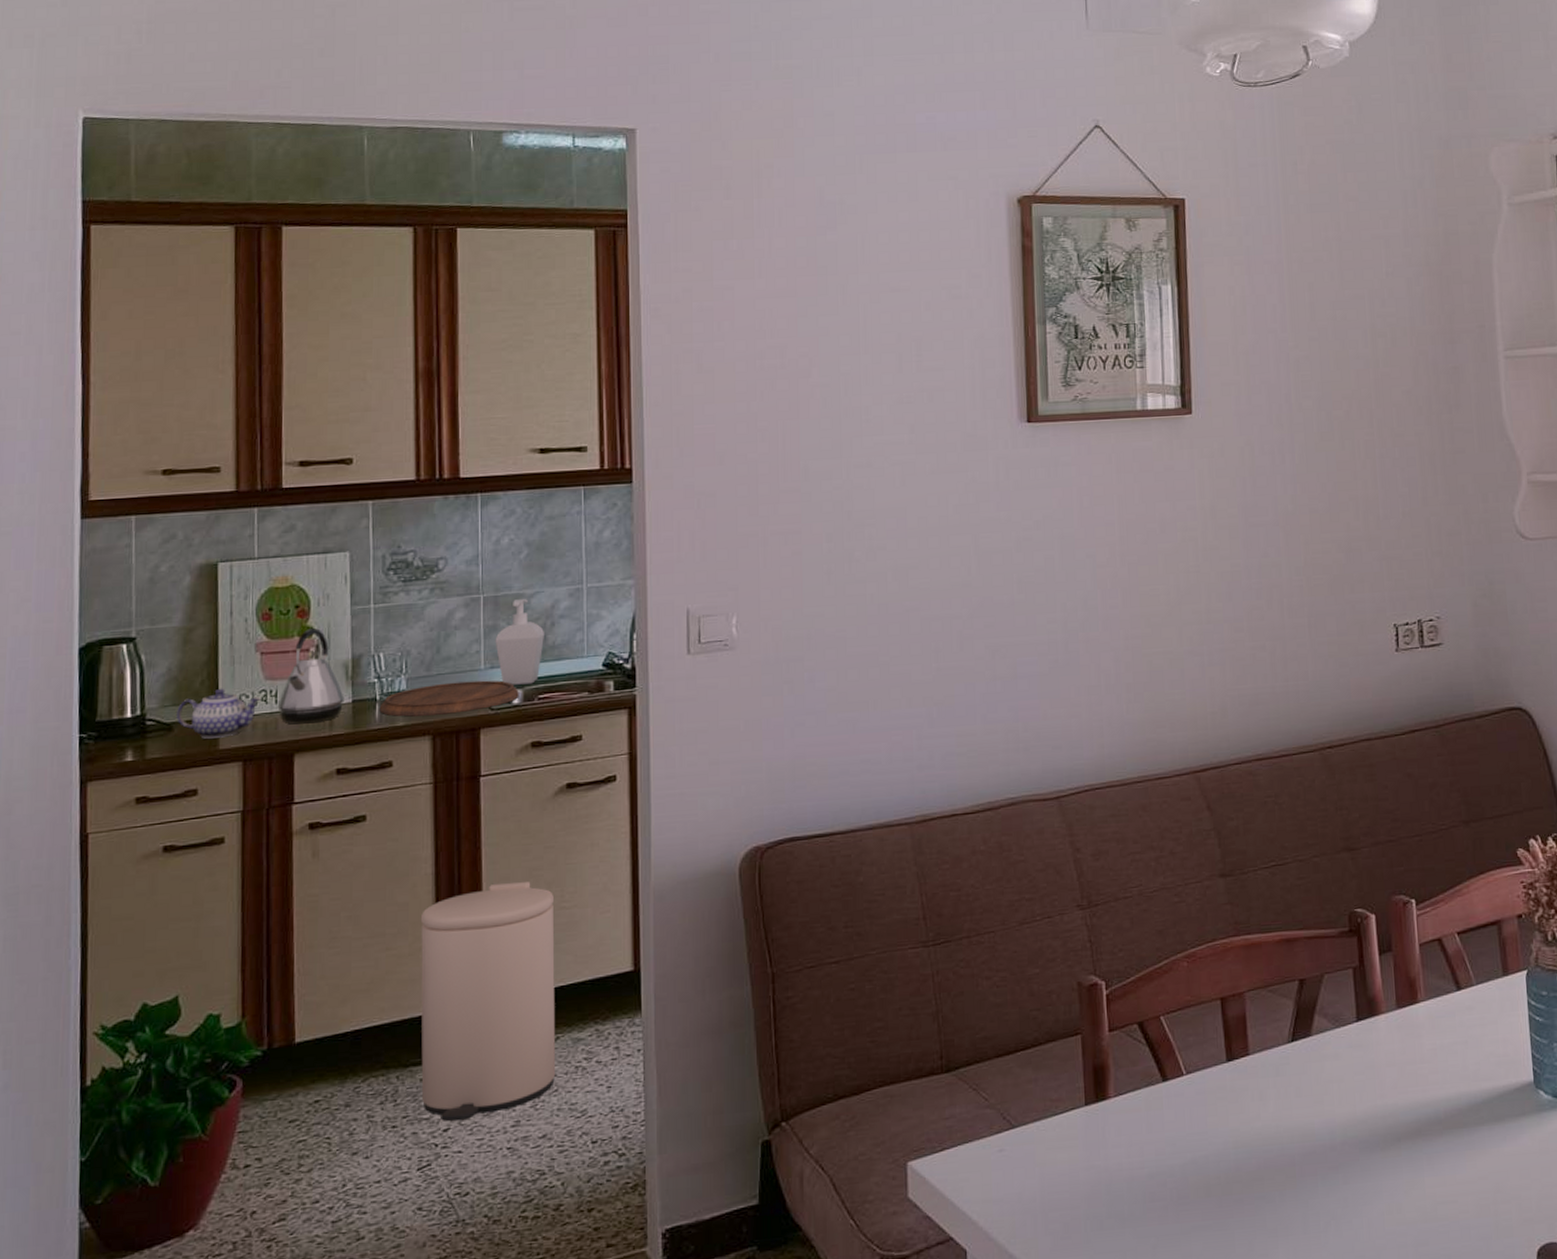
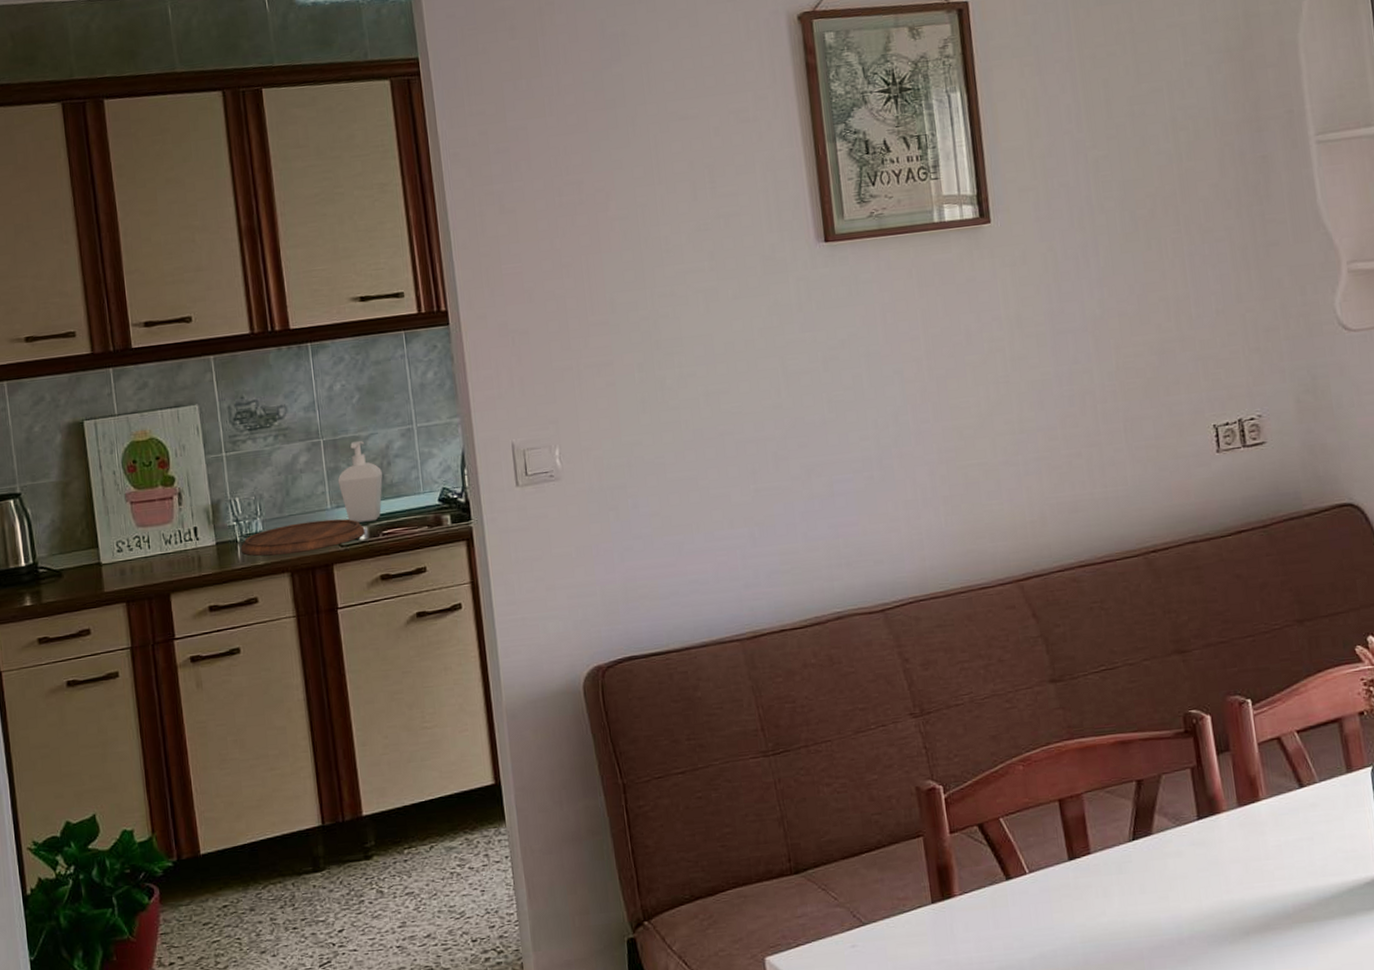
teapot: present [177,688,262,739] -> none [64,536,136,583]
kettle: present [277,628,345,725] -> none [150,477,209,567]
pedal bin: present [420,882,556,1122] -> none [297,705,434,924]

